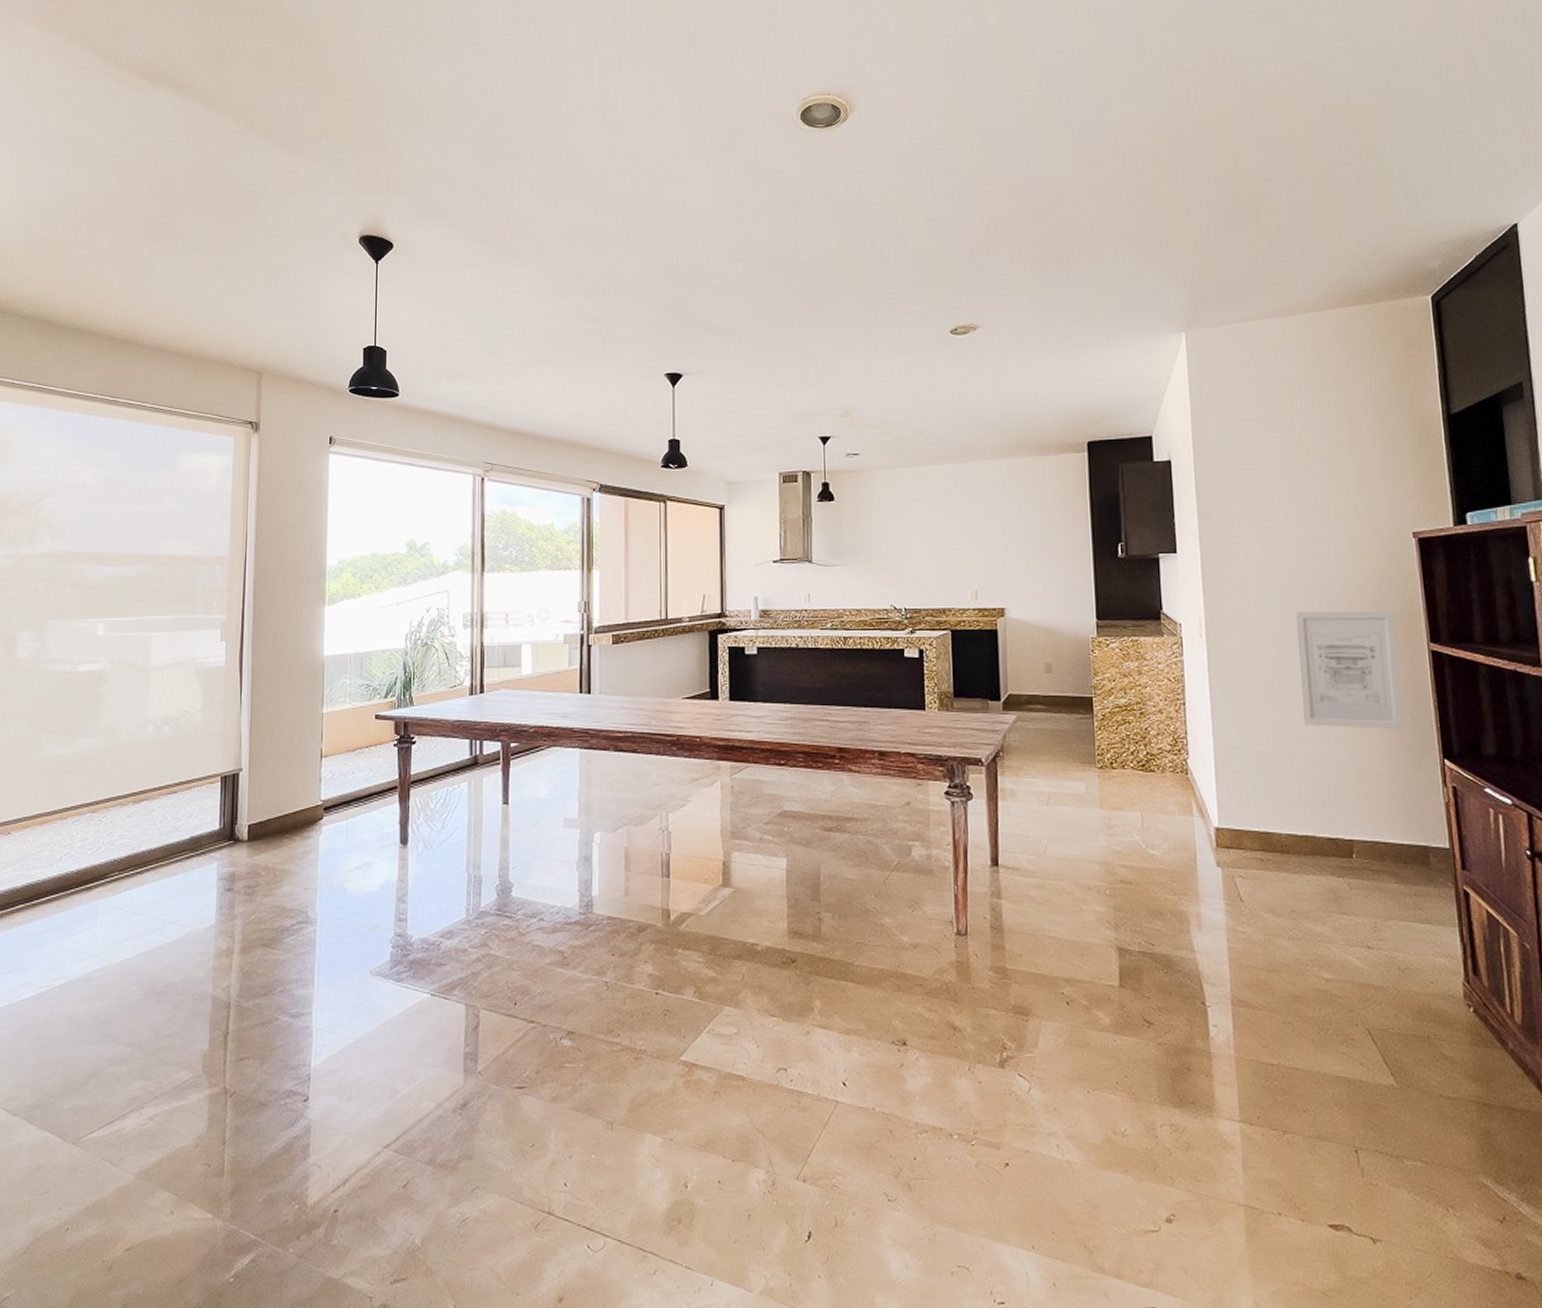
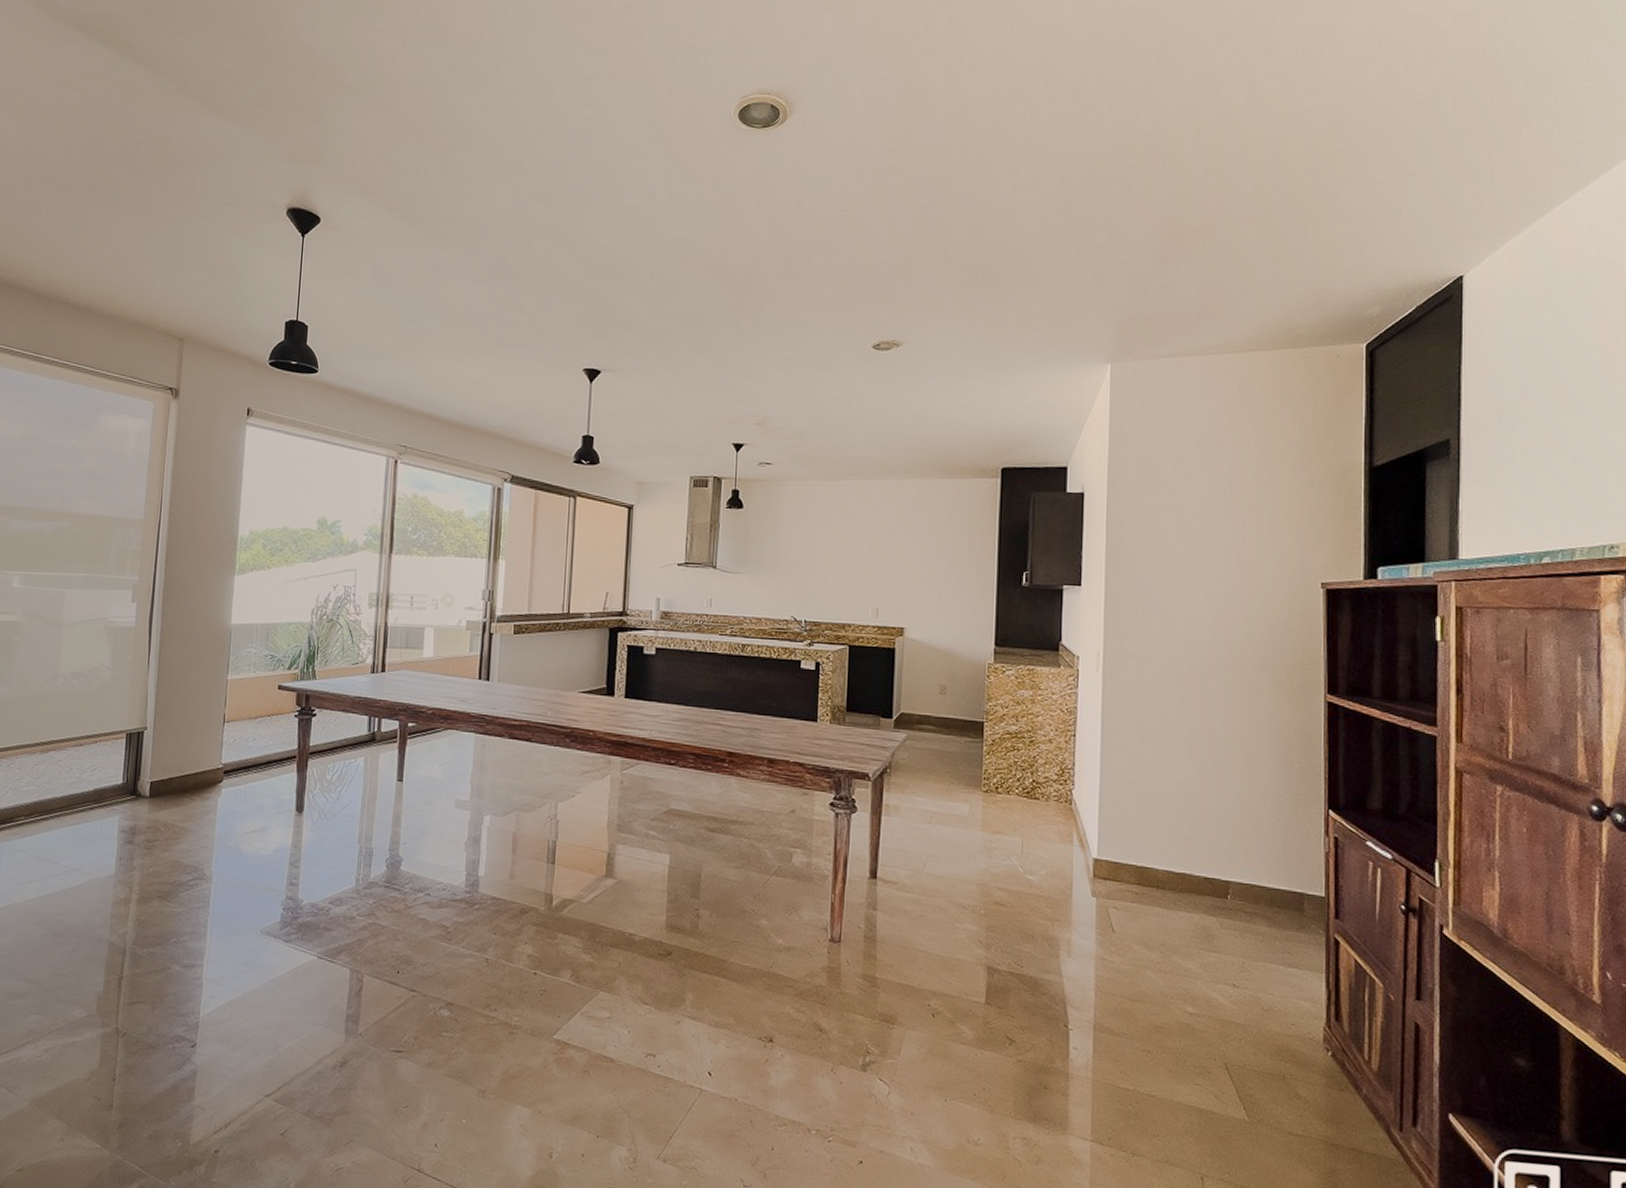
wall art: present [1295,610,1405,730] -> none [1191,653,1295,778]

